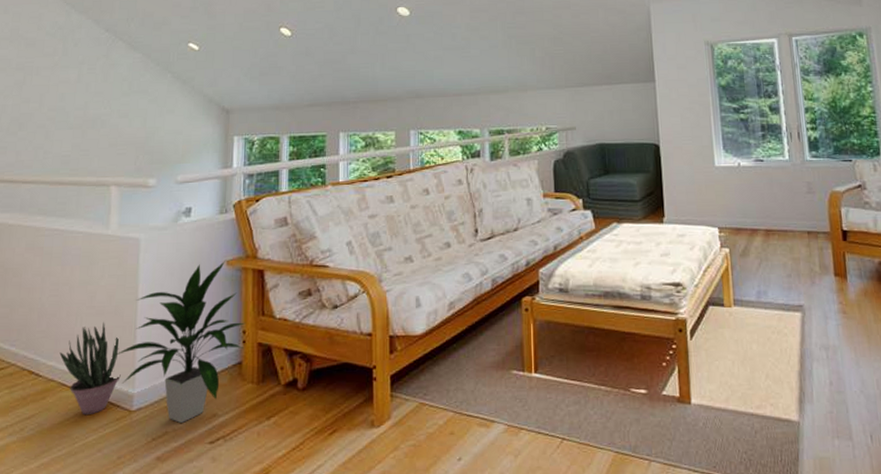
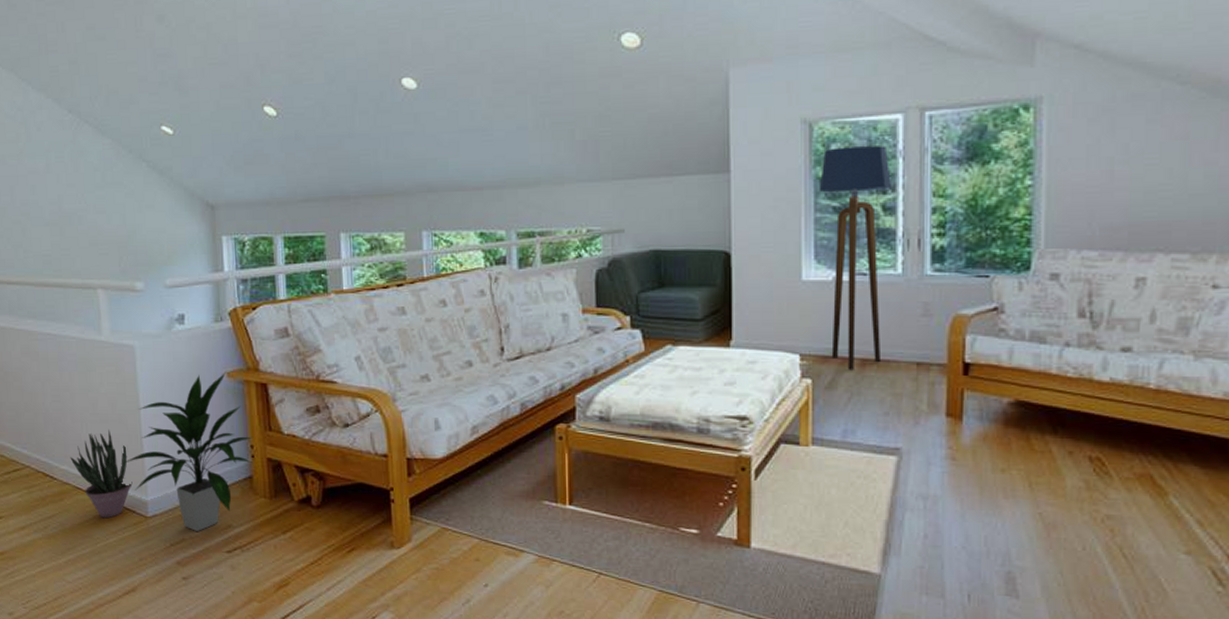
floor lamp: none [722,62,781,240] -> present [818,146,891,371]

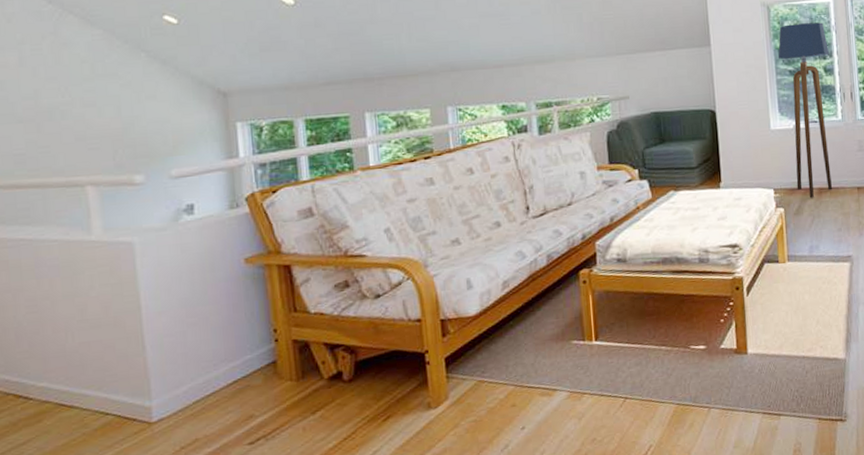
potted plant: present [70,430,133,519] -> none [51,335,133,434]
indoor plant: present [123,371,253,531] -> none [120,257,276,429]

